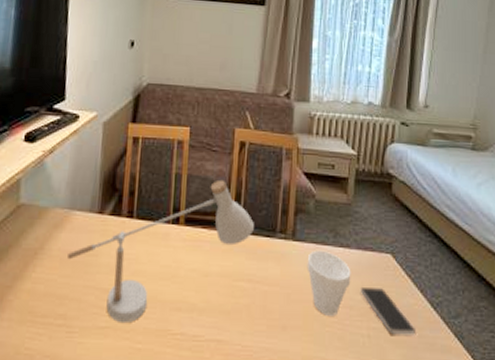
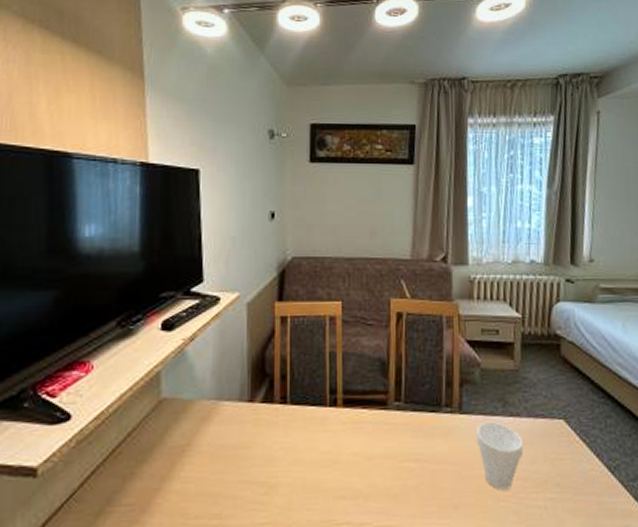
desk lamp: present [68,179,254,322] -> none [218,355,417,517]
smartphone: present [360,288,417,335] -> none [533,456,595,503]

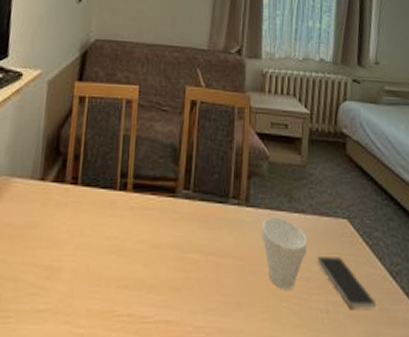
smartphone: none [533,456,595,503] -> present [317,257,377,309]

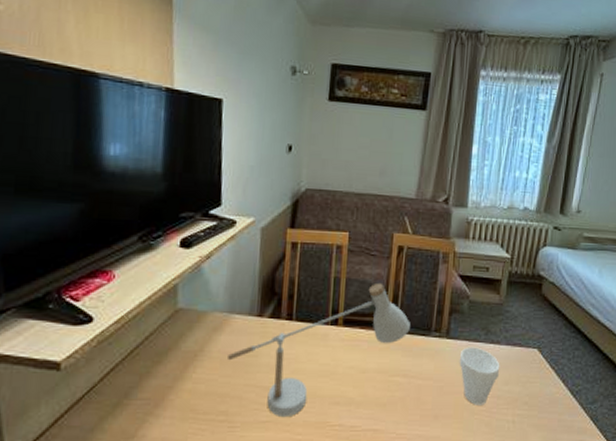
desk lamp: none [5,141,206,303] -> present [228,282,410,416]
smartphone: present [317,257,377,309] -> none [507,379,557,420]

